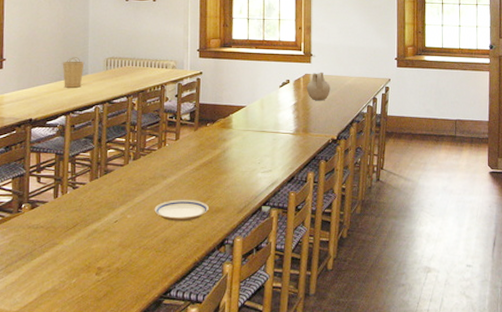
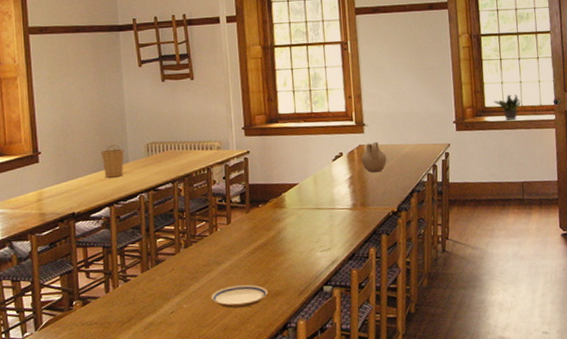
potted plant: none [434,36,459,61] -> present [494,94,521,120]

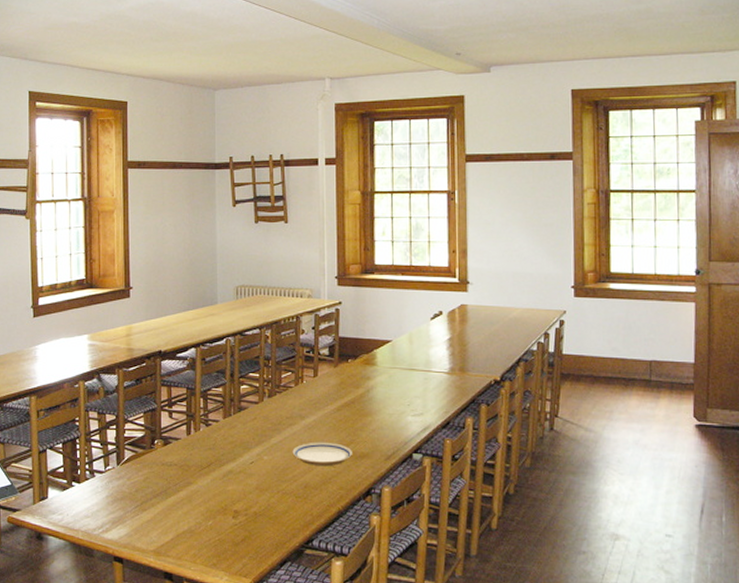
basket: present [100,145,125,178] -> none [190,285,214,318]
ceramic pitcher: present [361,141,387,172] -> none [462,302,492,335]
potted plant: present [494,94,521,120] -> none [621,260,655,289]

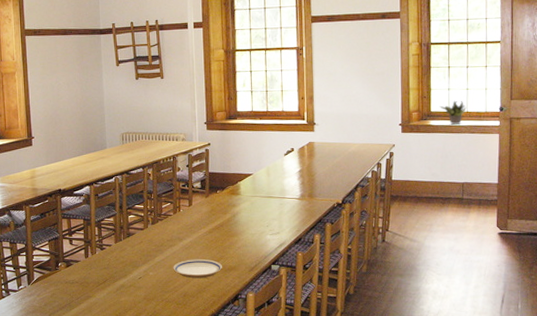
potted plant: none [621,260,655,289] -> present [440,100,467,125]

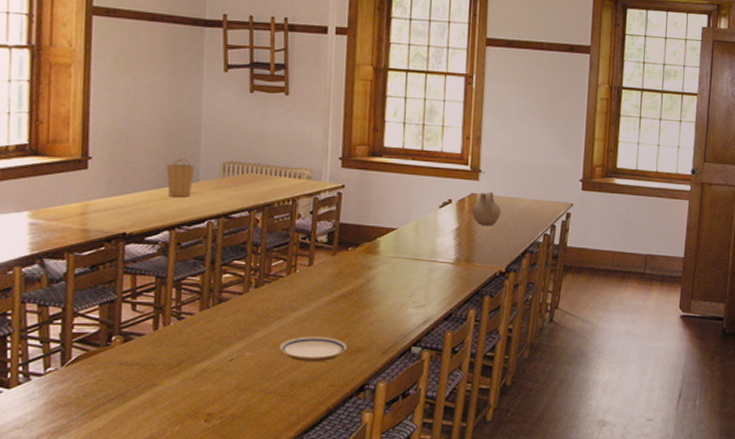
basket: none [83,133,103,161] -> present [166,159,195,197]
ceramic pitcher: none [310,139,334,167] -> present [471,191,501,225]
potted plant: present [440,100,467,125] -> none [627,157,656,186]

